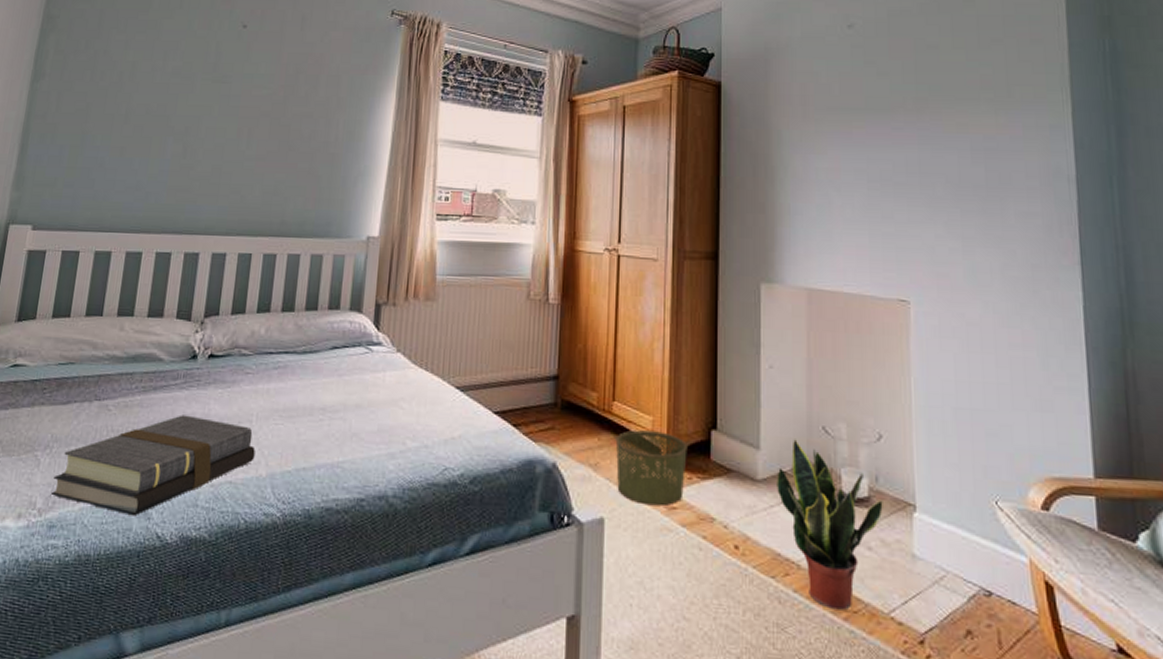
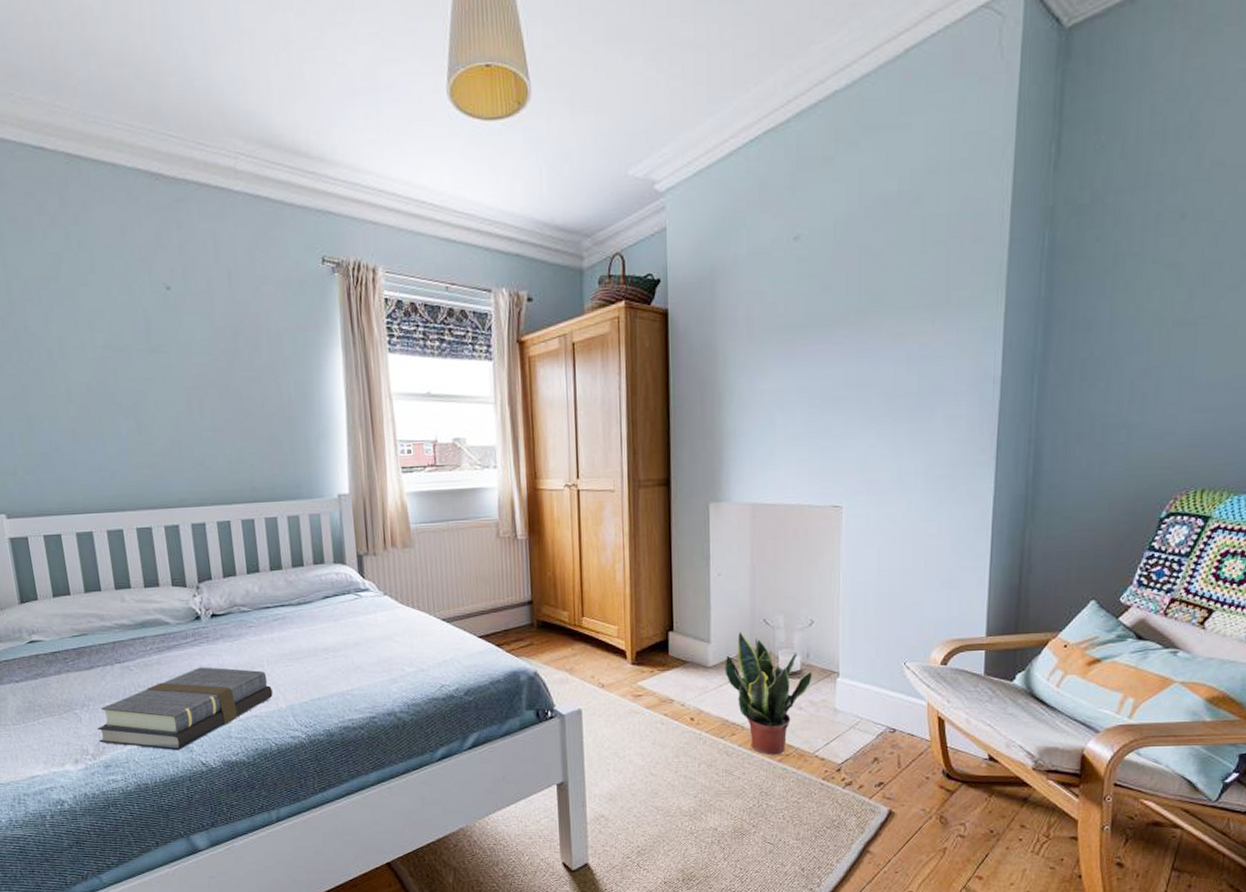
basket: present [614,429,689,506] -> none [585,637,650,696]

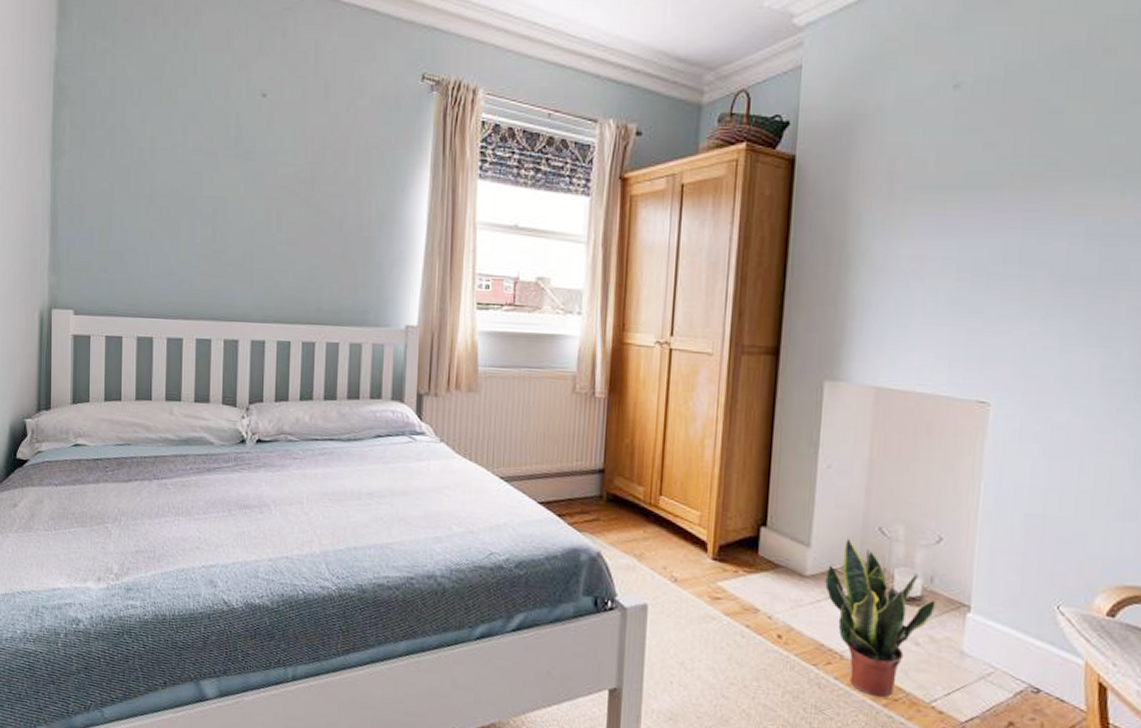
book: present [97,667,273,751] -> none [124,495,308,584]

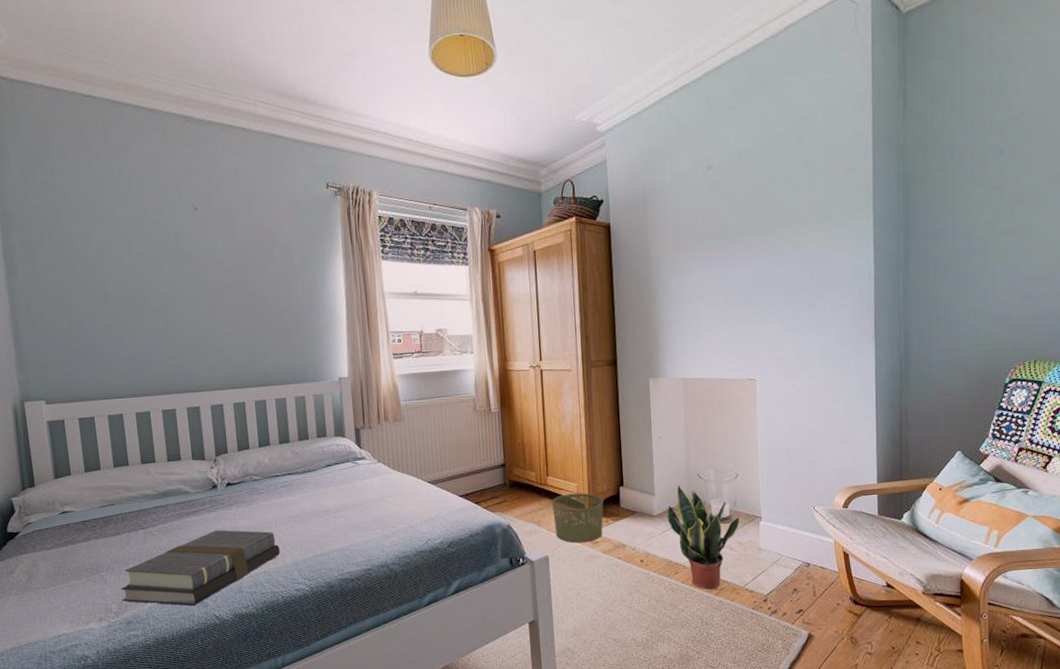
book: none [124,495,308,584] -> present [121,530,280,606]
basket: none [659,523,737,596] -> present [550,493,605,543]

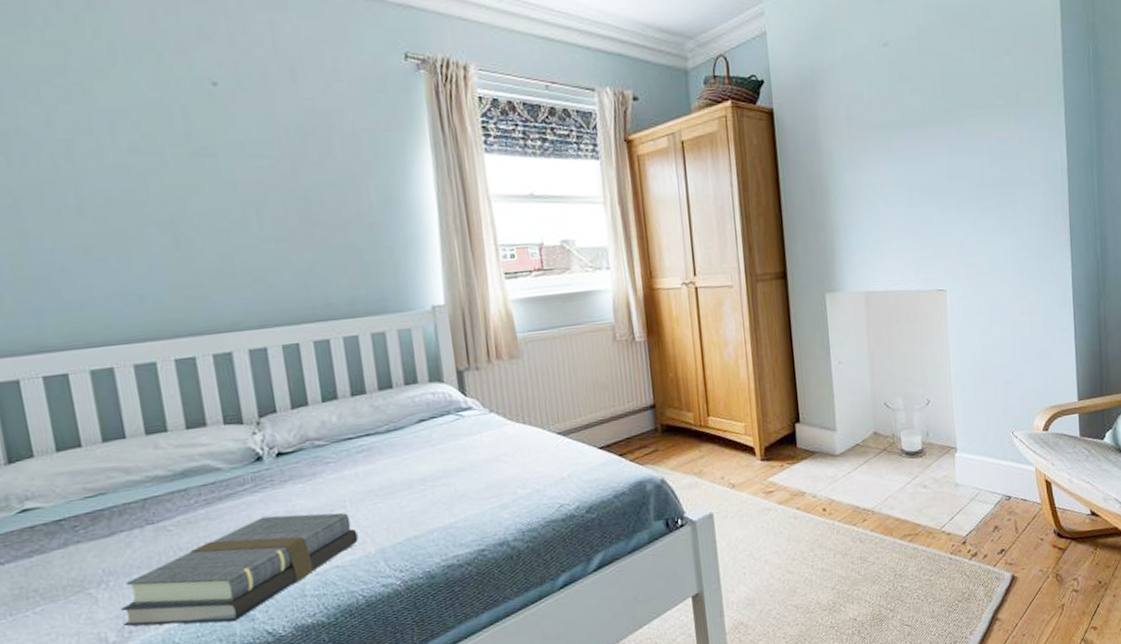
basket: present [550,493,605,543] -> none [712,433,778,495]
potted plant: present [667,485,740,590] -> none [851,417,933,537]

